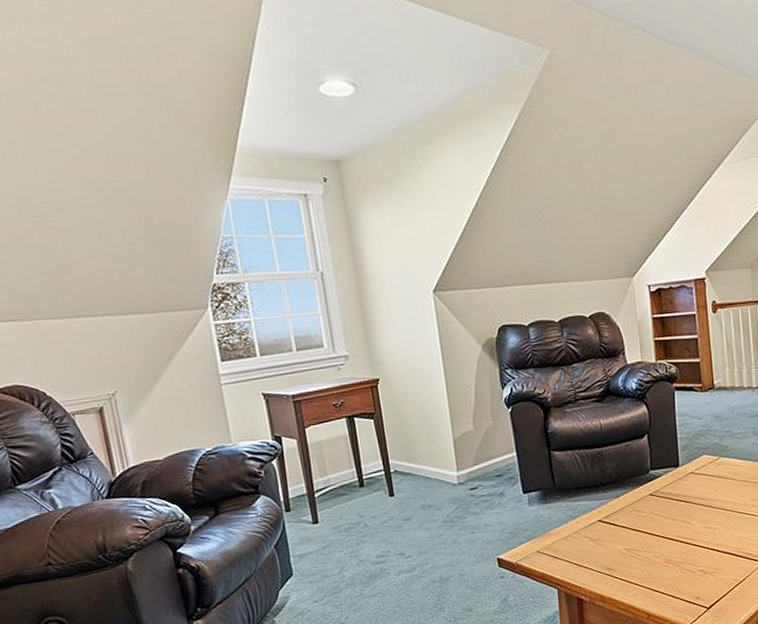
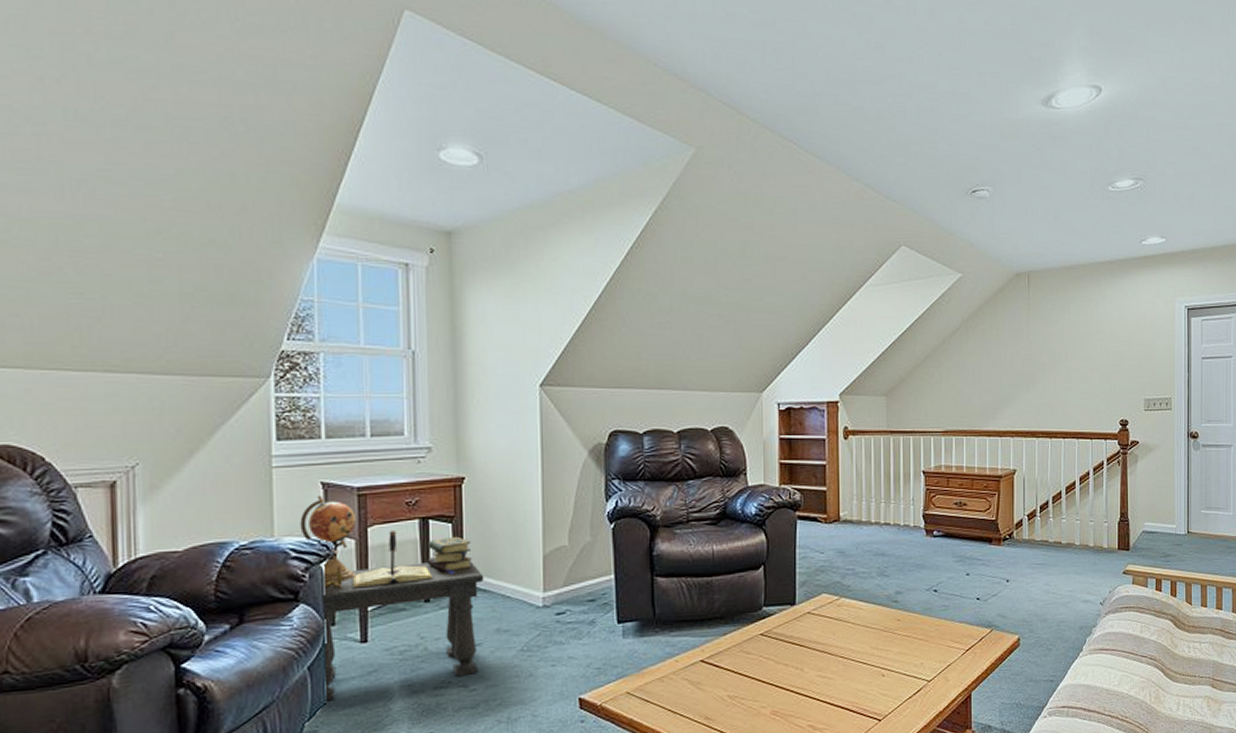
side table: none [250,404,411,573] -> present [300,494,484,701]

